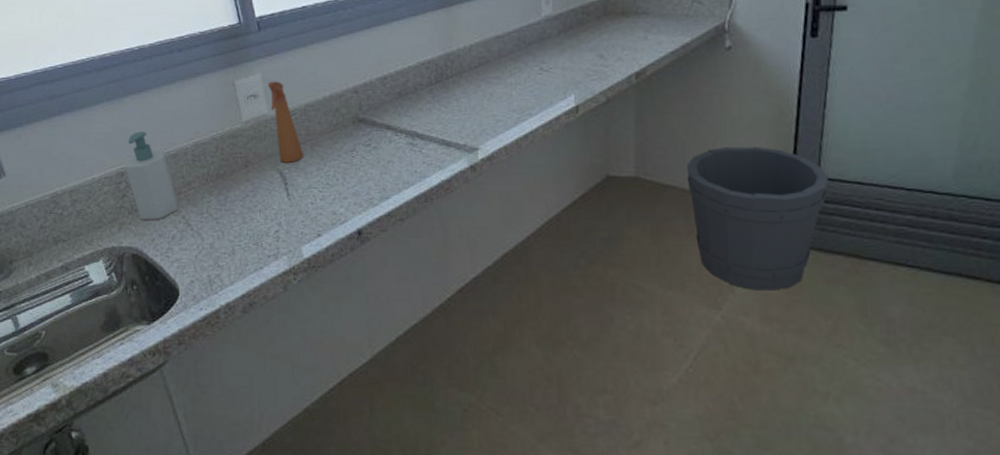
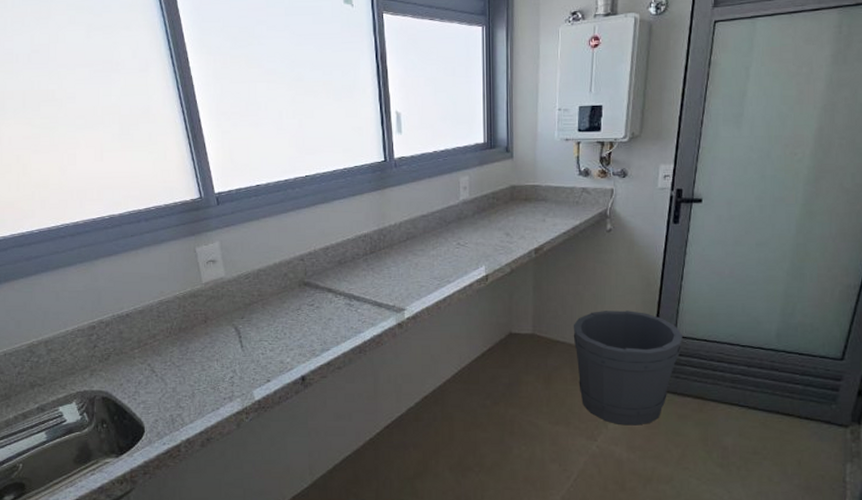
soap bottle: present [124,131,179,220] -> none [95,290,145,367]
spray bottle: present [267,81,303,163] -> none [225,249,255,319]

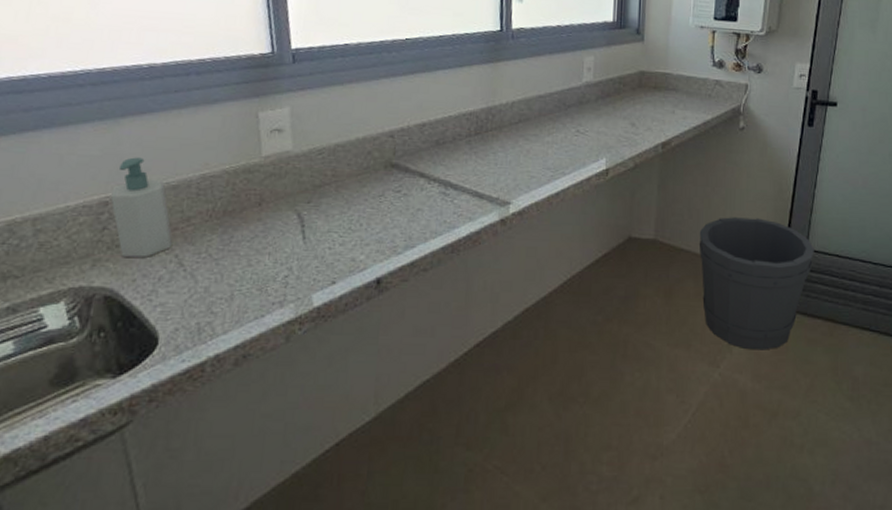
soap bottle: none [95,290,145,367] -> present [109,157,173,258]

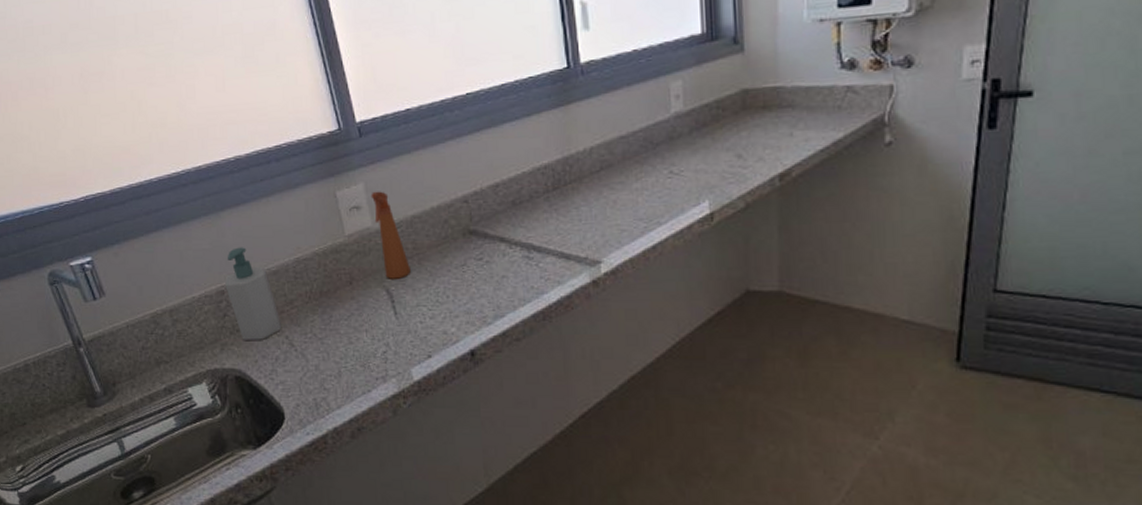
spray bottle: none [295,116,327,204] -> present [370,191,411,279]
bucket: present [699,217,814,350] -> none [838,256,1007,419]

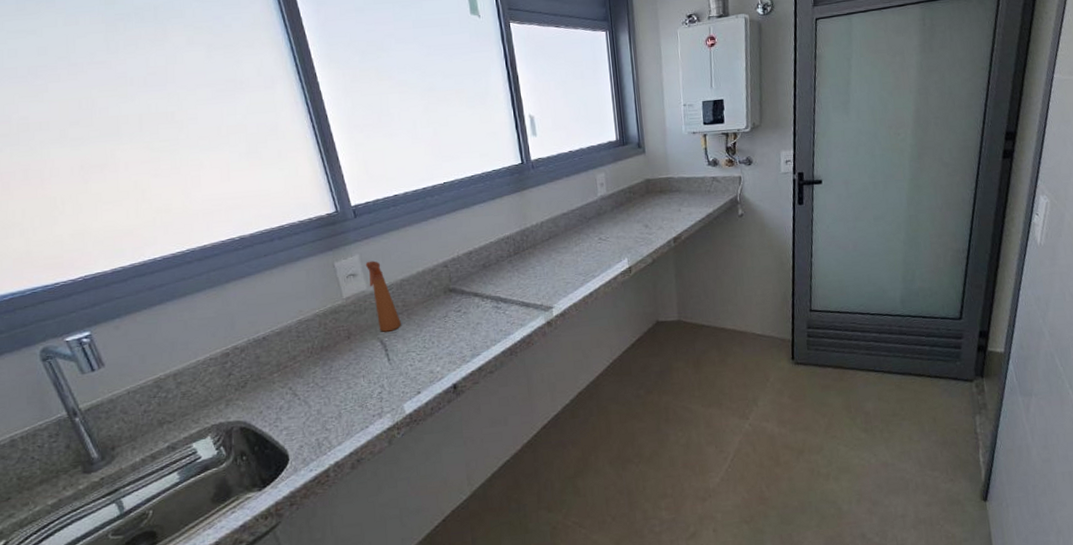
soap bottle: present [224,247,282,340] -> none [229,313,286,395]

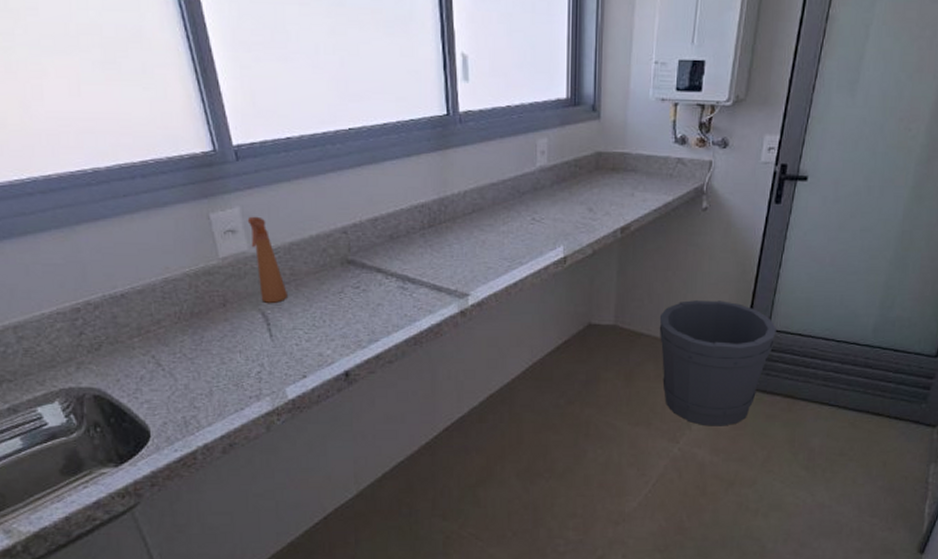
bucket: none [716,290,818,401] -> present [659,300,776,426]

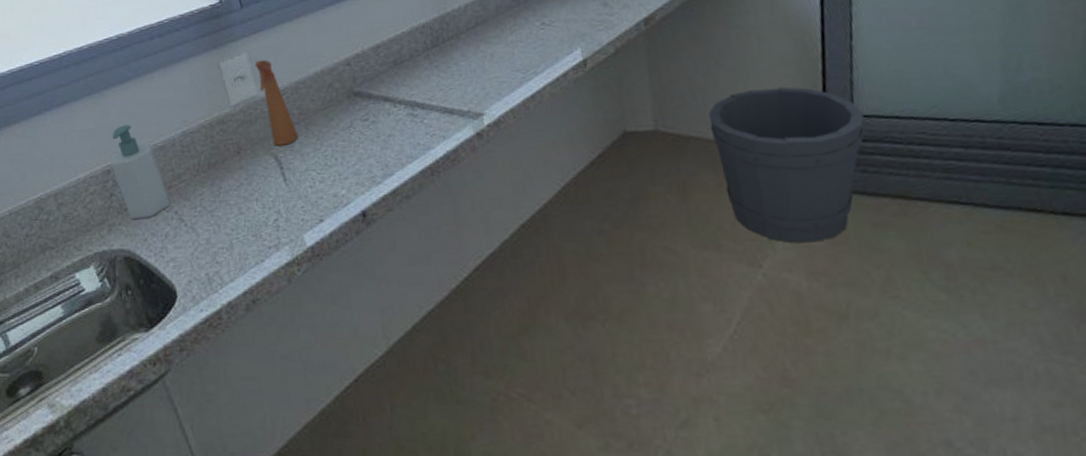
soap bottle: none [80,264,148,359] -> present [110,124,171,219]

